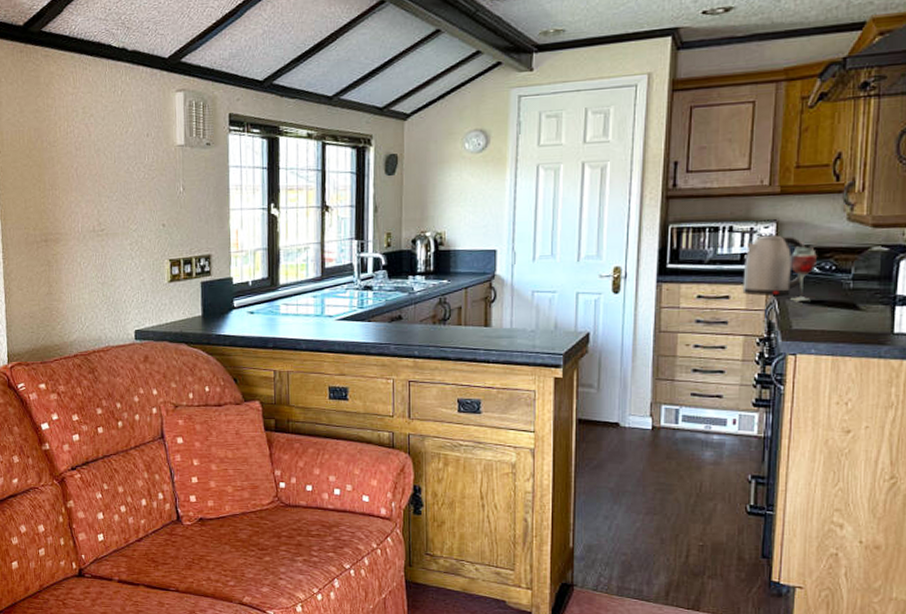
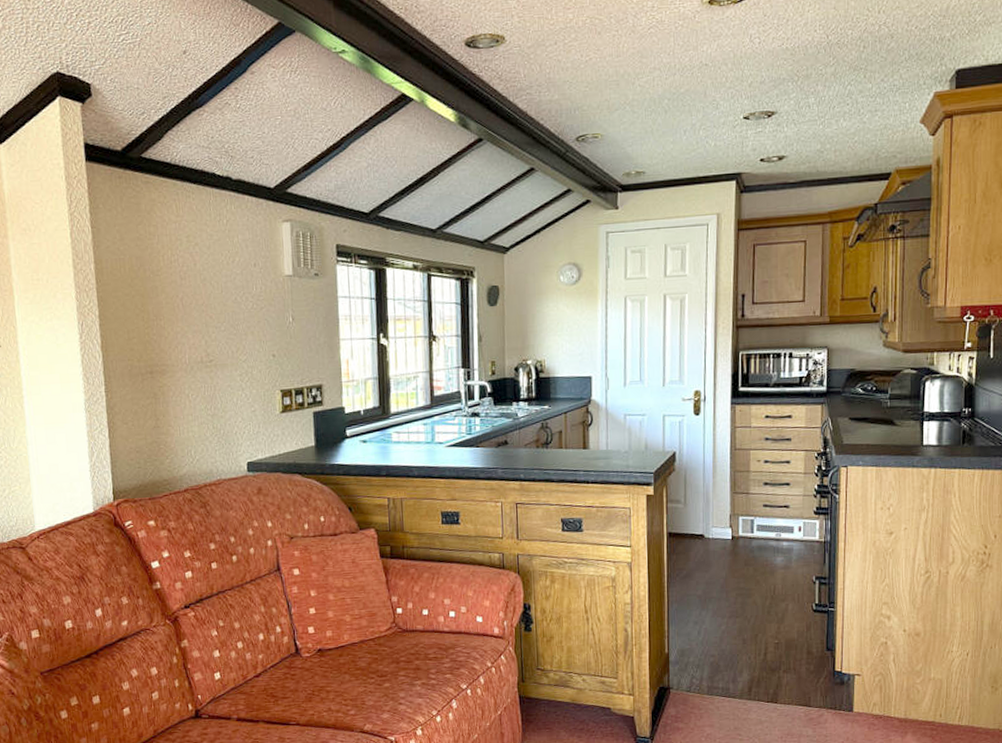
kettle: present [742,234,806,297] -> none [802,359,852,415]
wineglass: present [789,246,817,303] -> none [839,370,861,420]

